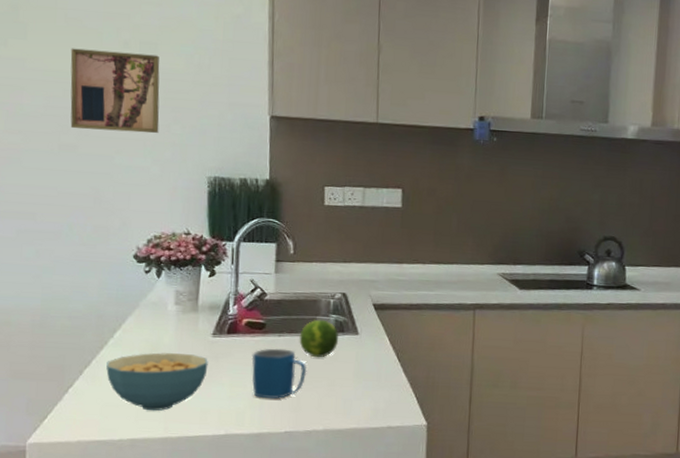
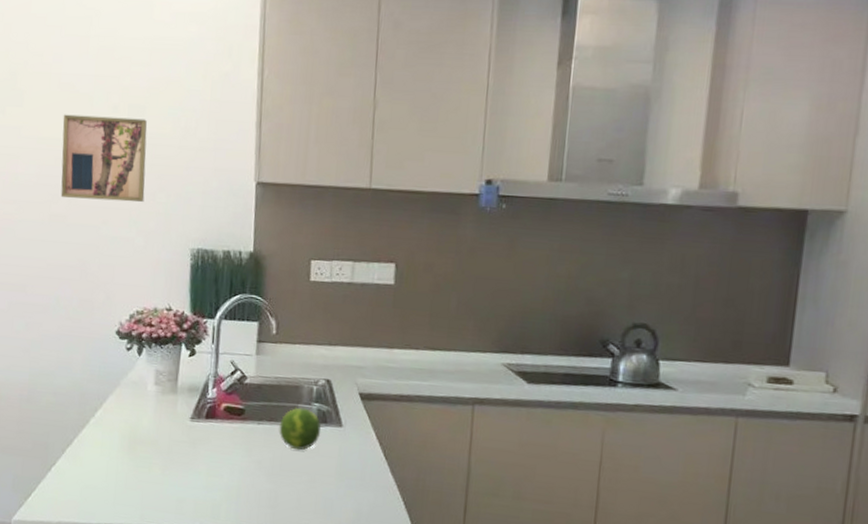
cereal bowl: present [106,353,208,411] -> none [87,435,186,497]
mug: present [251,348,307,399] -> none [228,436,286,493]

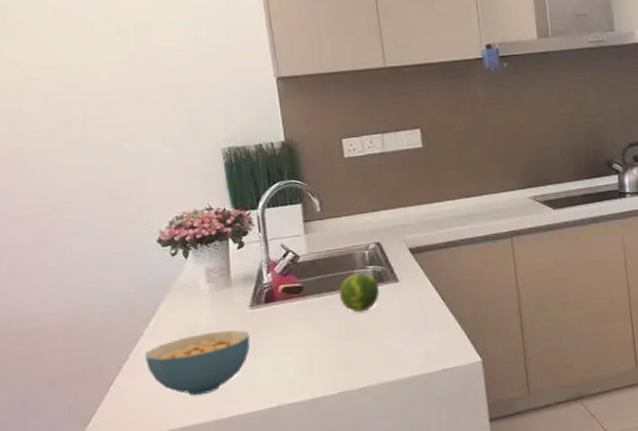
wall art: present [60,114,147,203] -> none [63,35,165,123]
cereal bowl: none [87,435,186,497] -> present [145,330,250,396]

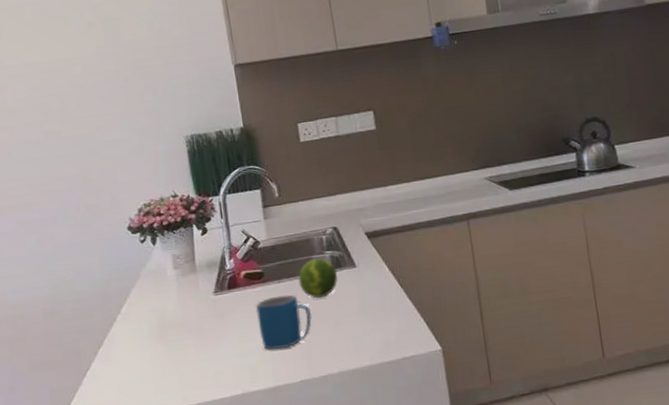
cereal bowl: present [145,330,250,396] -> none [118,316,215,382]
mug: none [293,308,353,363] -> present [255,294,312,350]

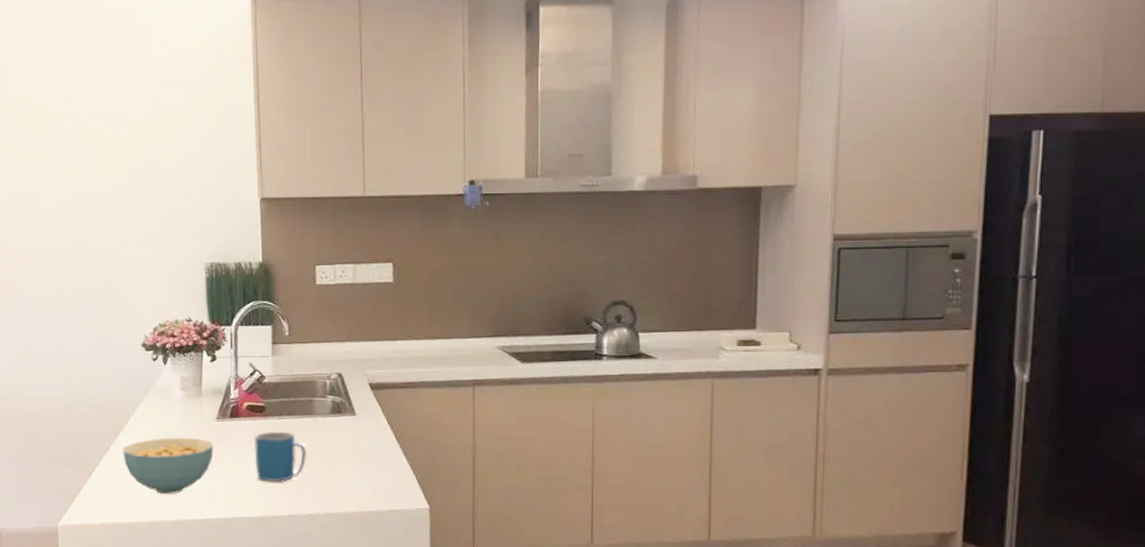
cereal bowl: none [118,316,215,382] -> present [123,437,214,495]
fruit: present [298,258,339,299] -> none [298,401,337,440]

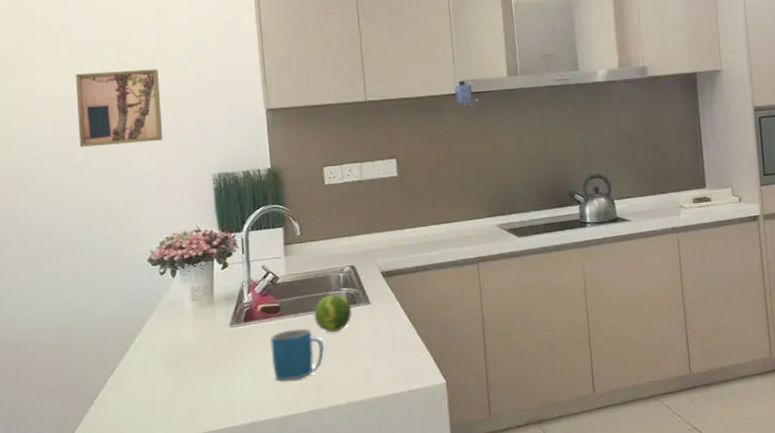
wall art: none [78,148,159,226] -> present [75,69,163,148]
cereal bowl: present [123,437,214,495] -> none [129,347,228,411]
fruit: none [298,401,337,440] -> present [314,294,352,333]

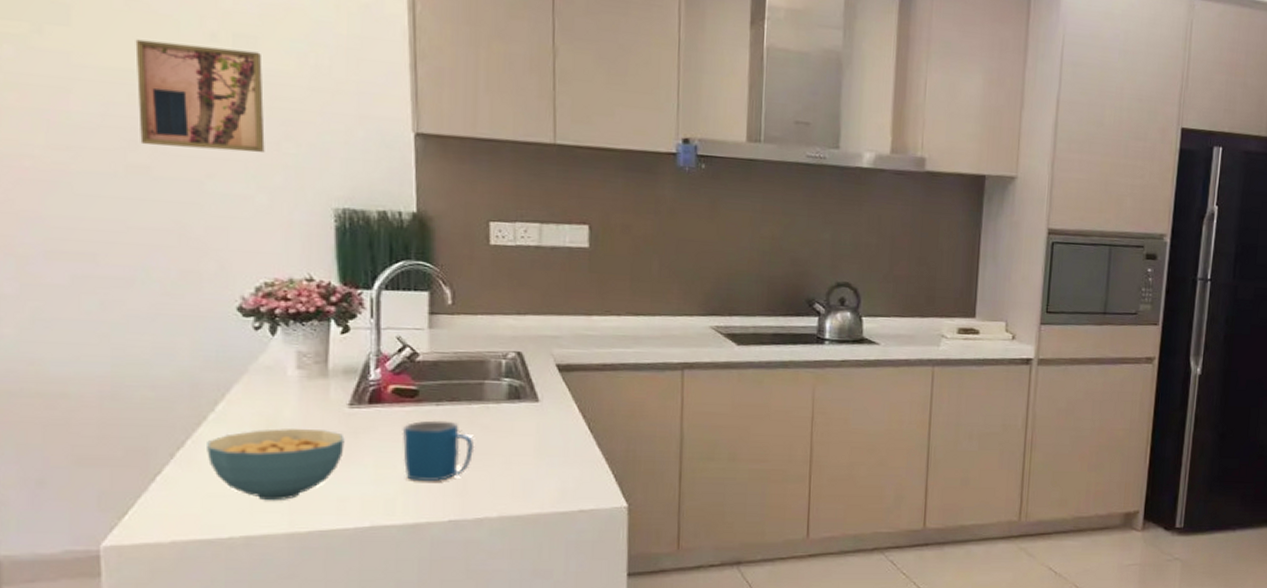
cereal bowl: none [129,347,228,411] -> present [207,429,345,501]
fruit: present [314,294,352,333] -> none [463,384,515,431]

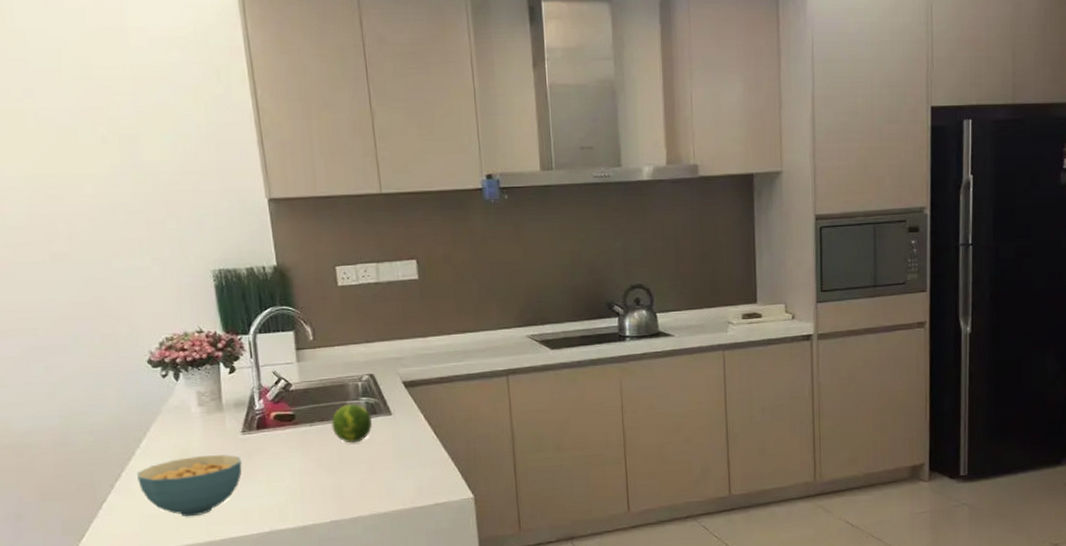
wall art: present [135,39,265,153] -> none [46,148,154,236]
mug: present [402,420,475,482] -> none [285,438,345,490]
fruit: none [463,384,515,431] -> present [331,403,373,444]

